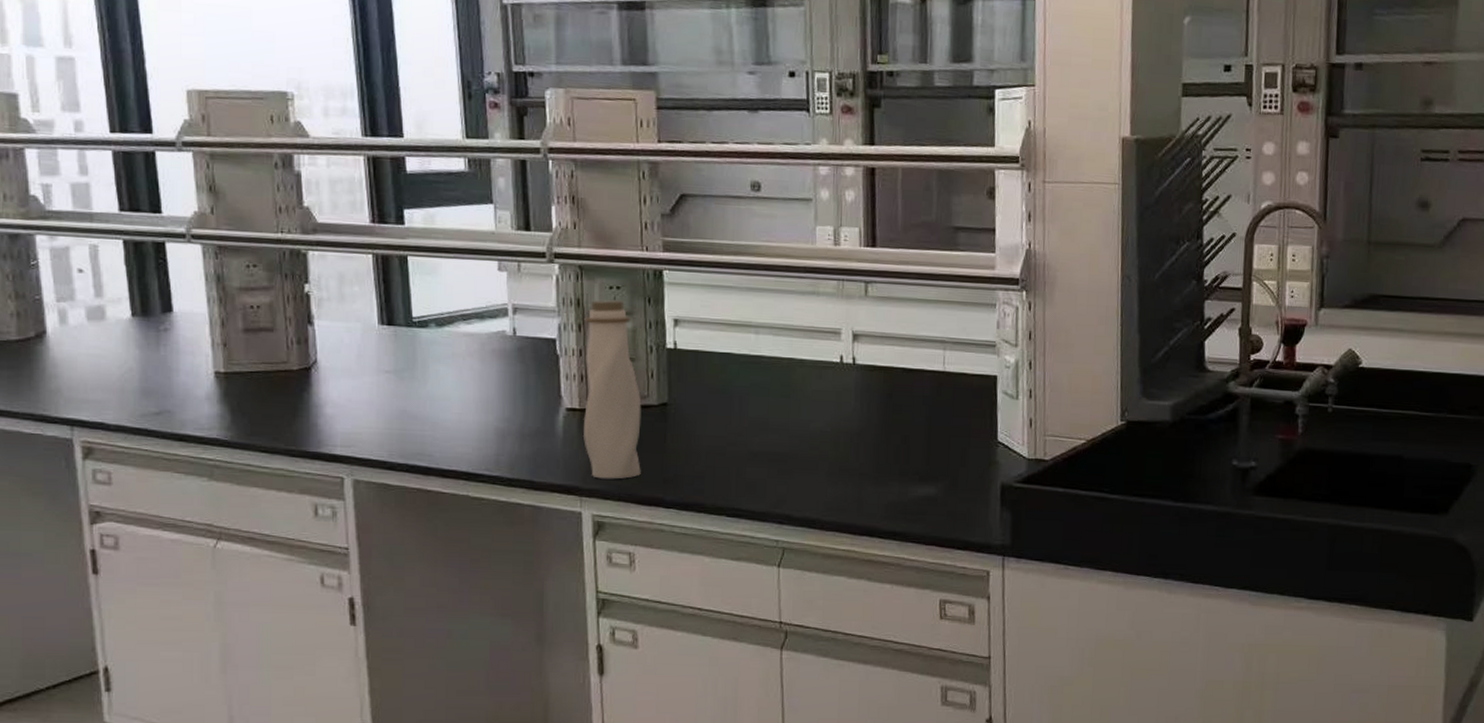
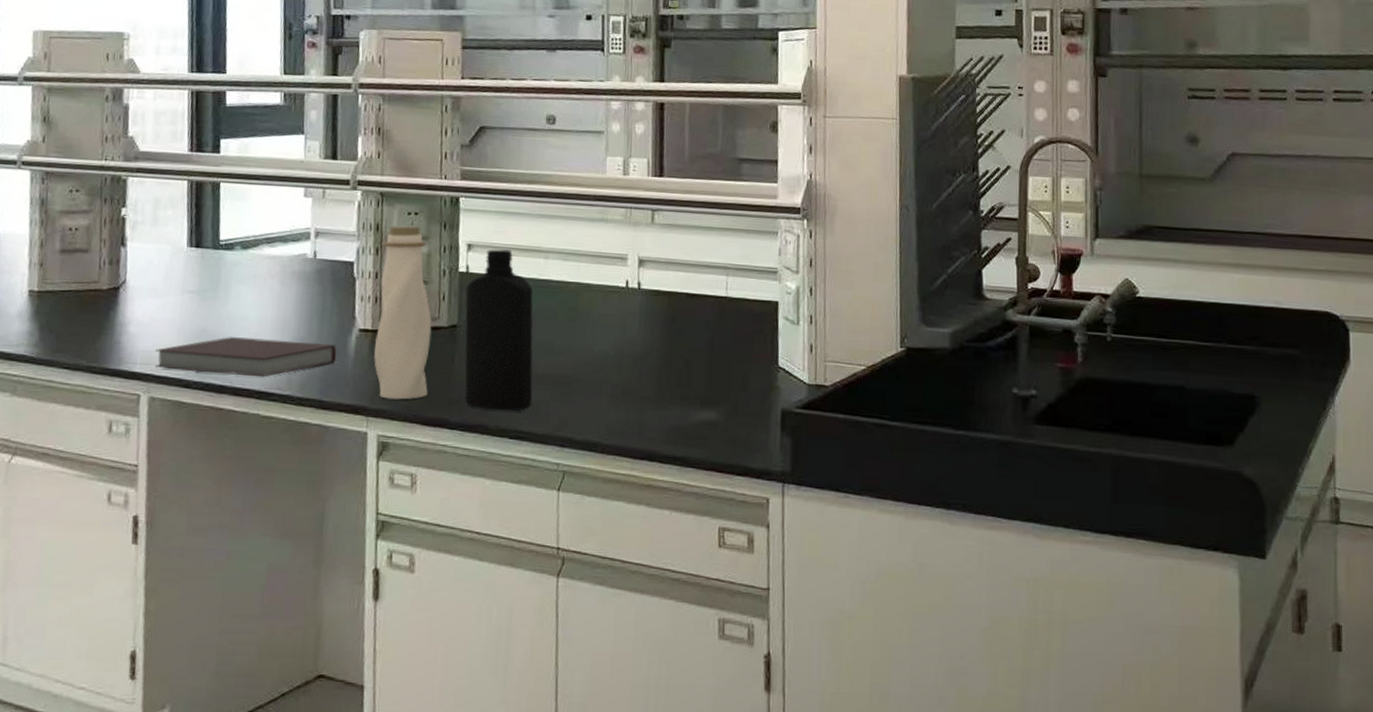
notebook: none [355,418,545,459] -> present [155,337,337,378]
bottle: none [674,324,749,490] -> present [464,249,533,411]

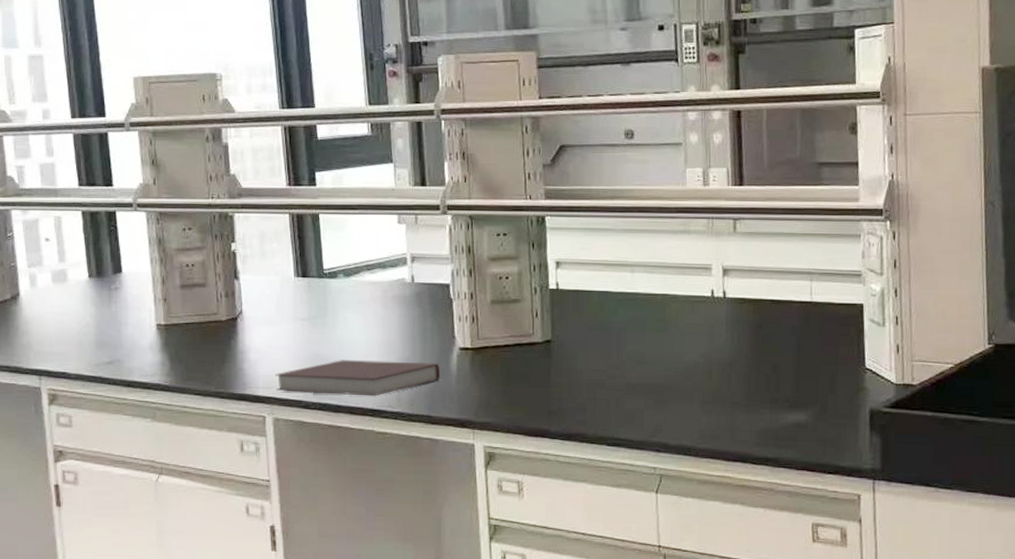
water bottle: present [374,225,432,400] -> none [475,246,528,413]
bottle: present [464,249,533,411] -> none [557,265,627,420]

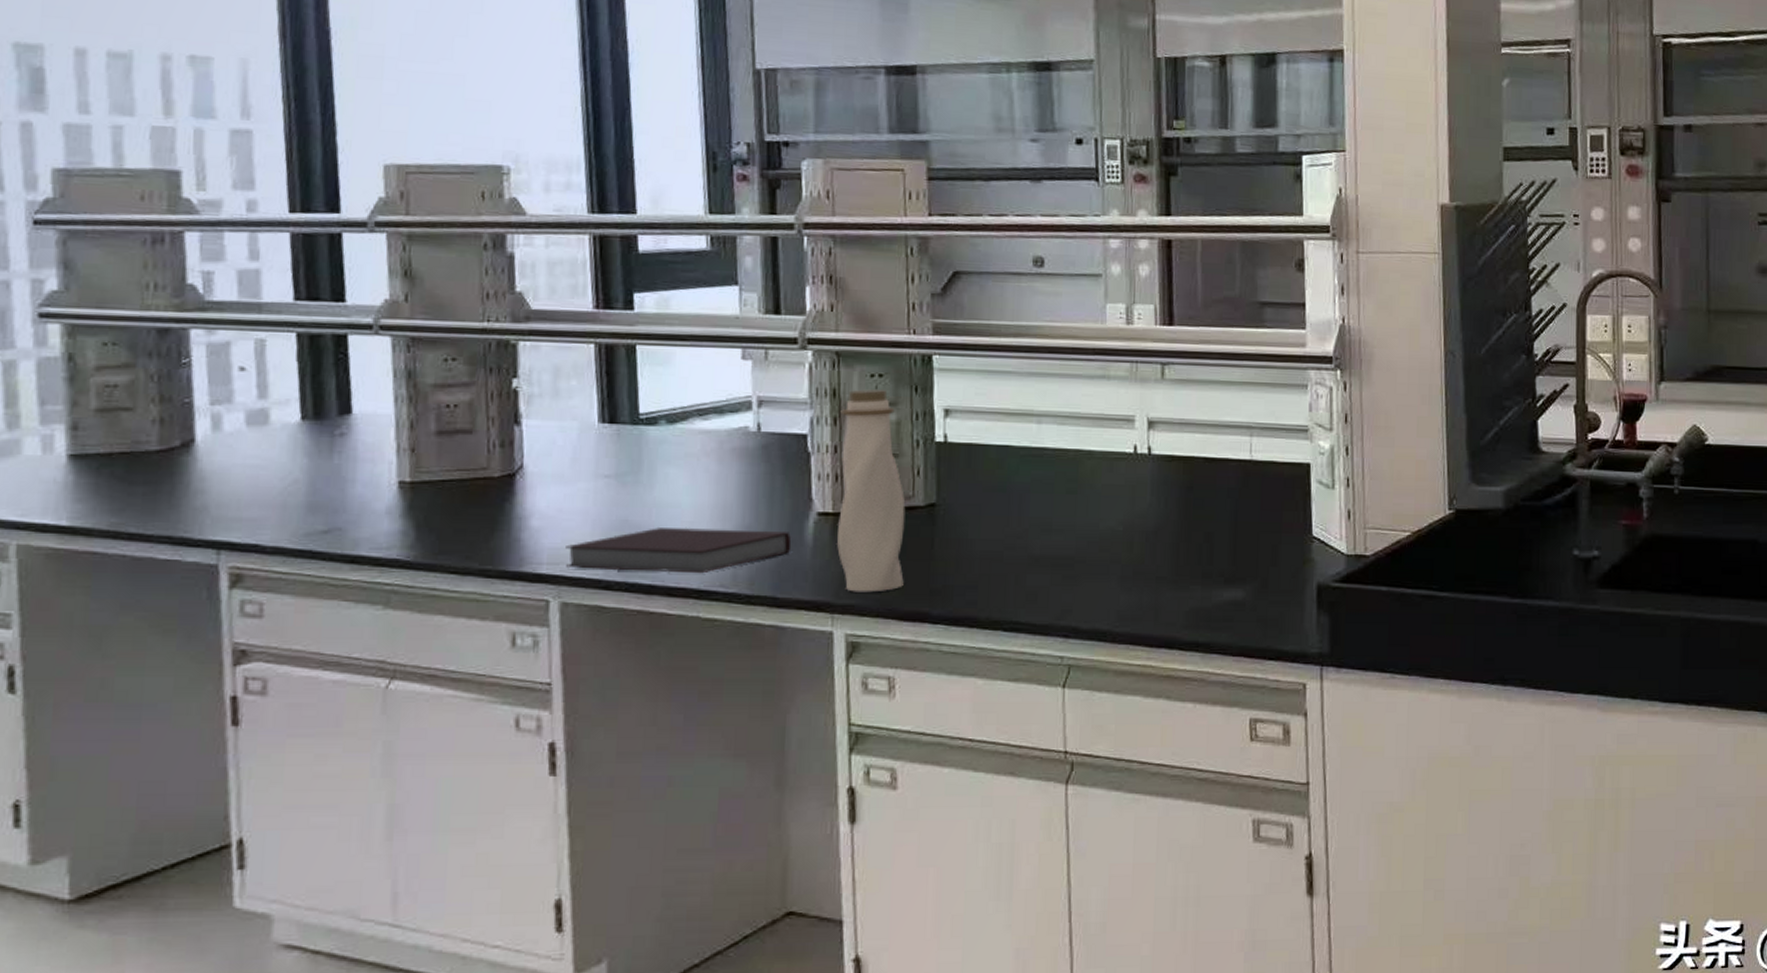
water bottle: none [475,246,528,413] -> present [837,389,906,593]

